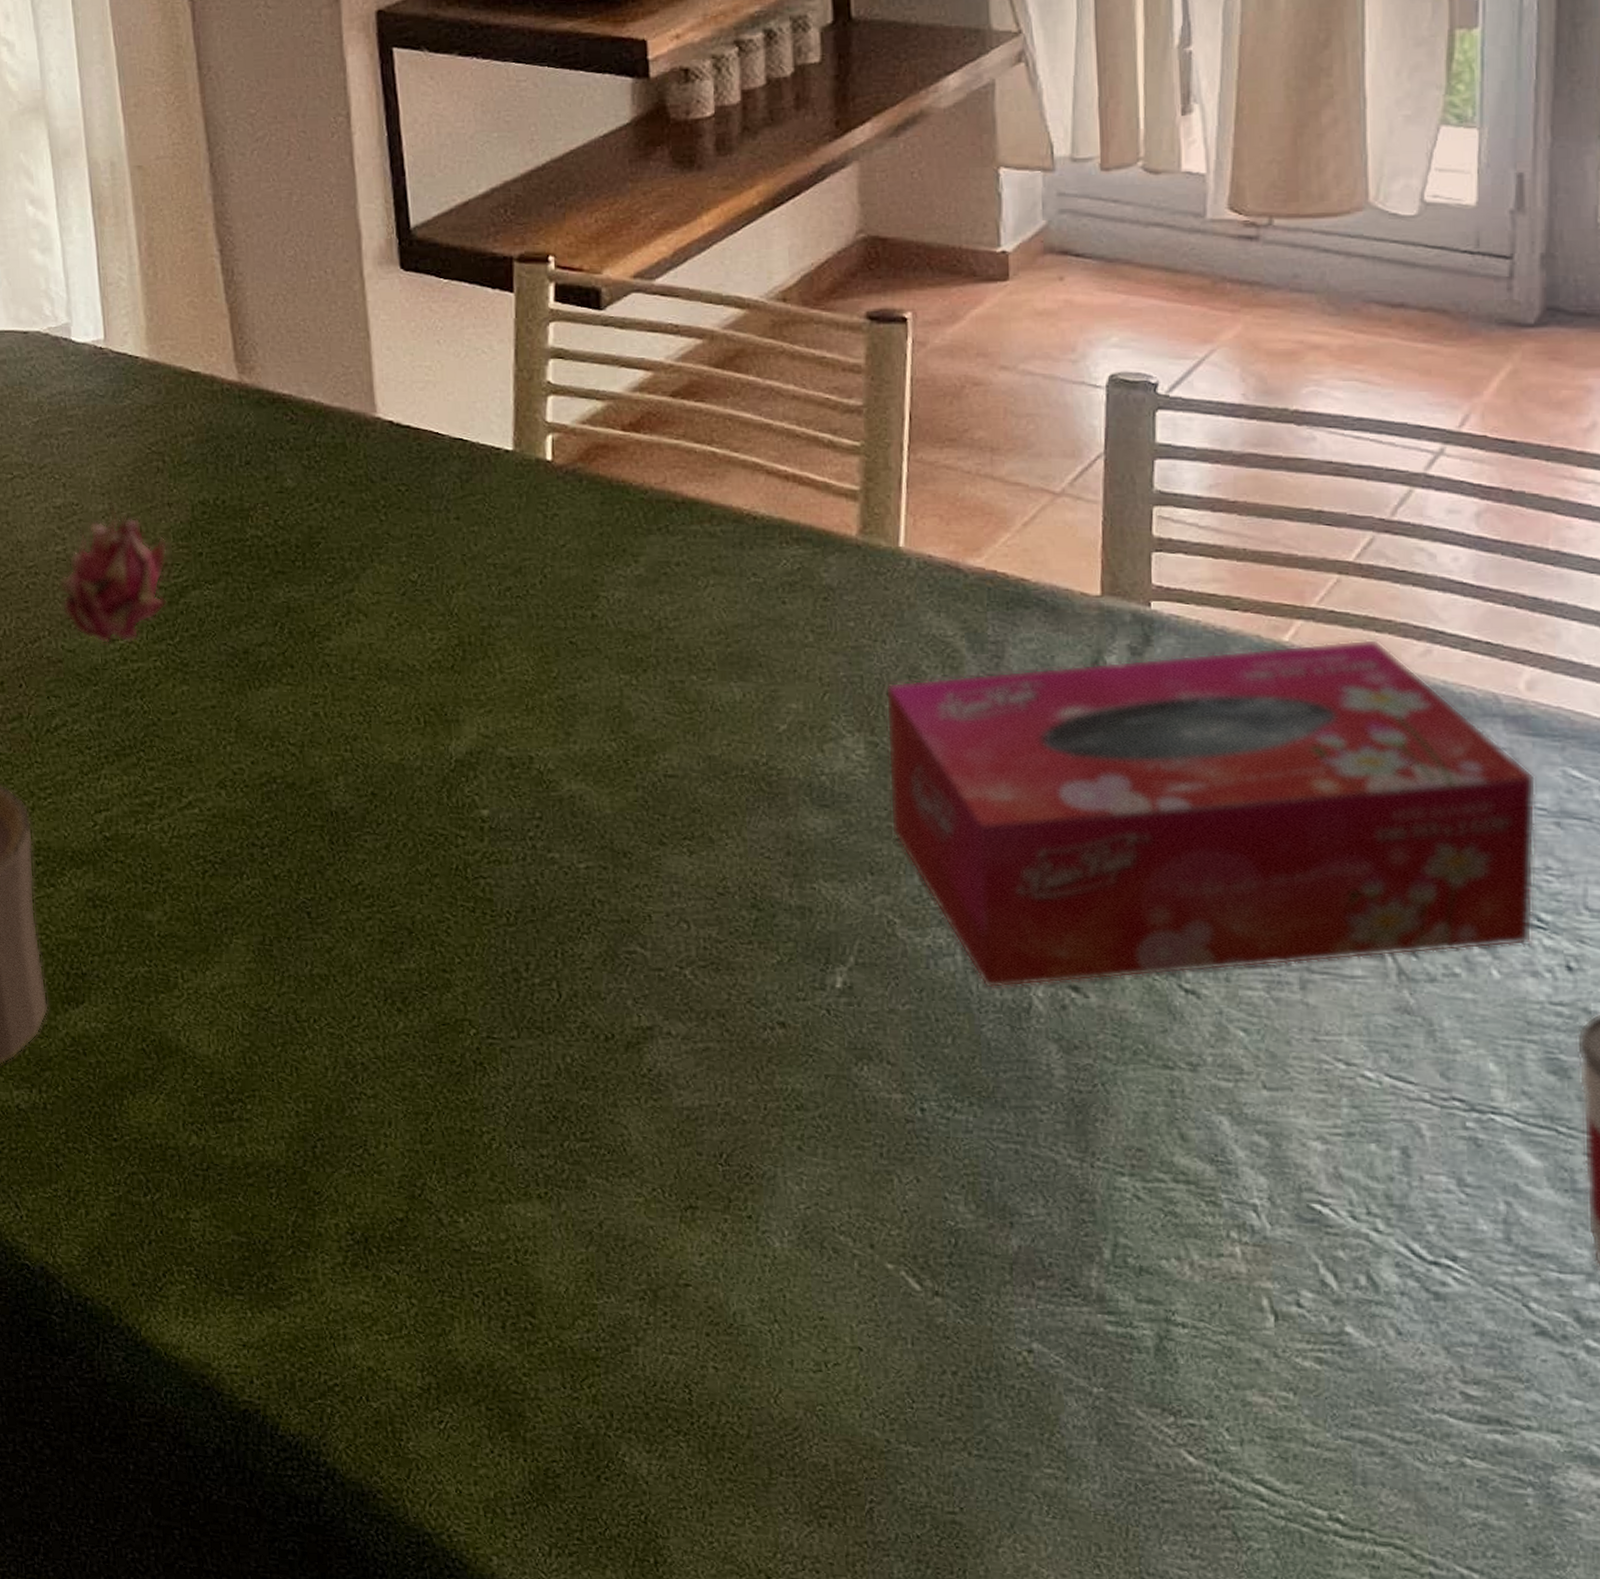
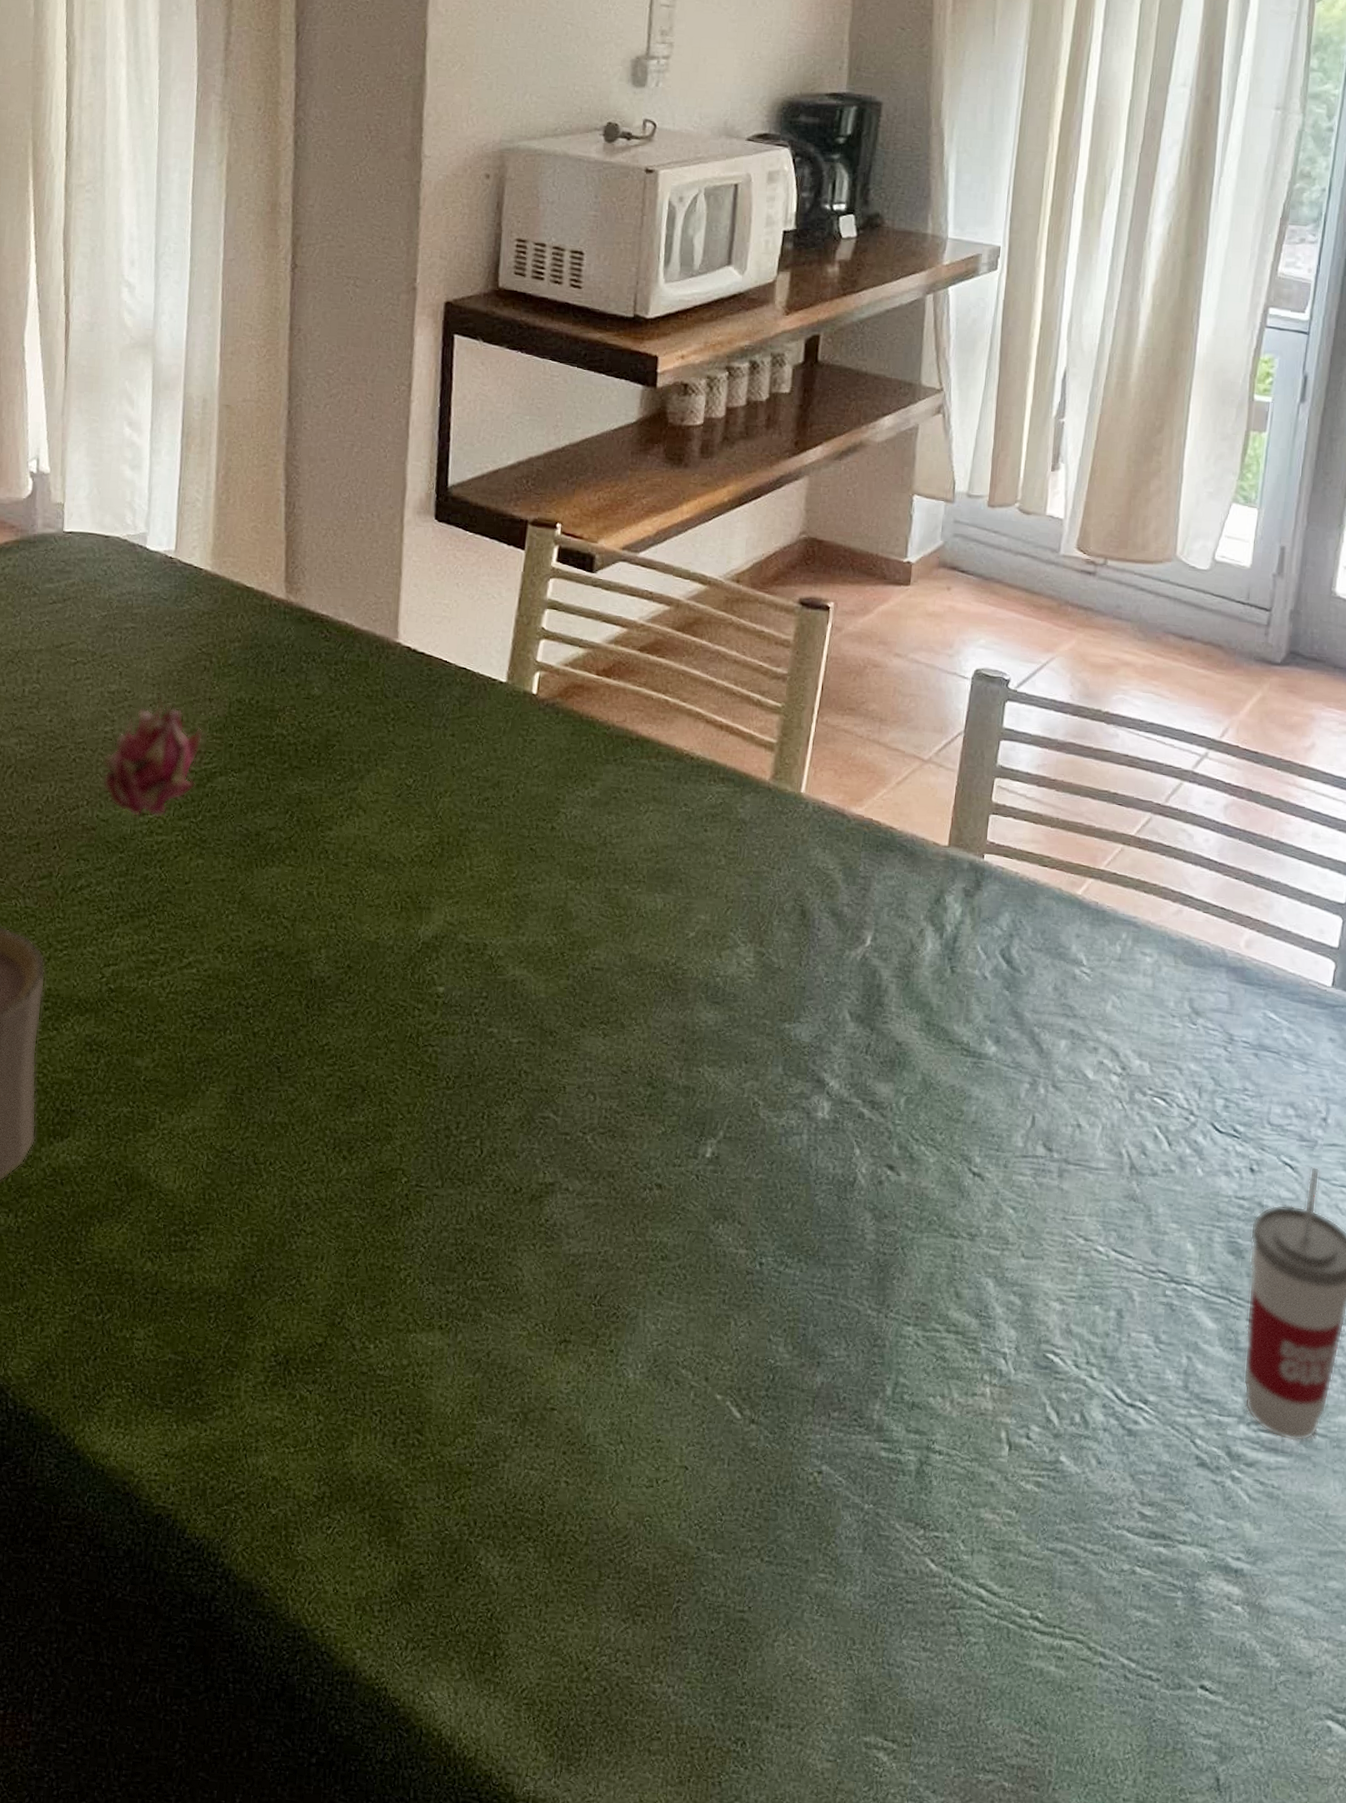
tissue box: present [885,638,1537,989] -> none [765,897,1245,1164]

